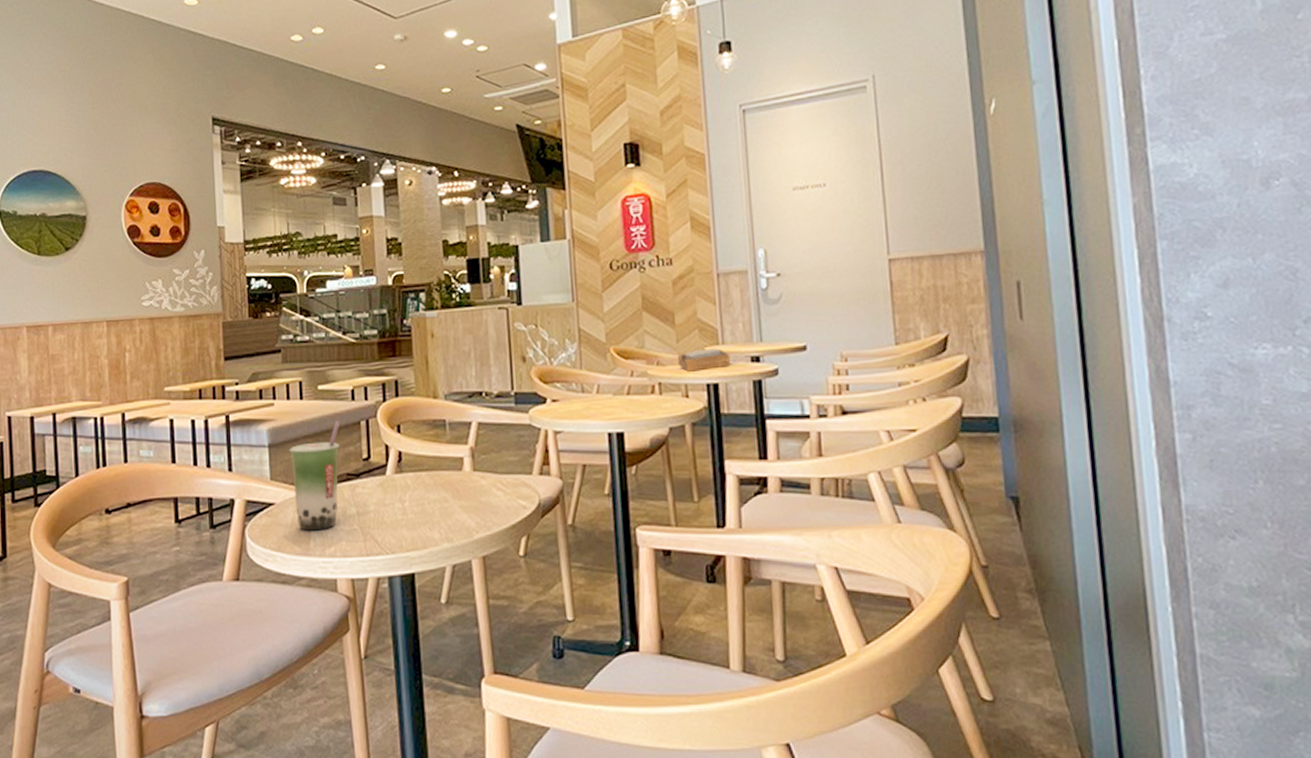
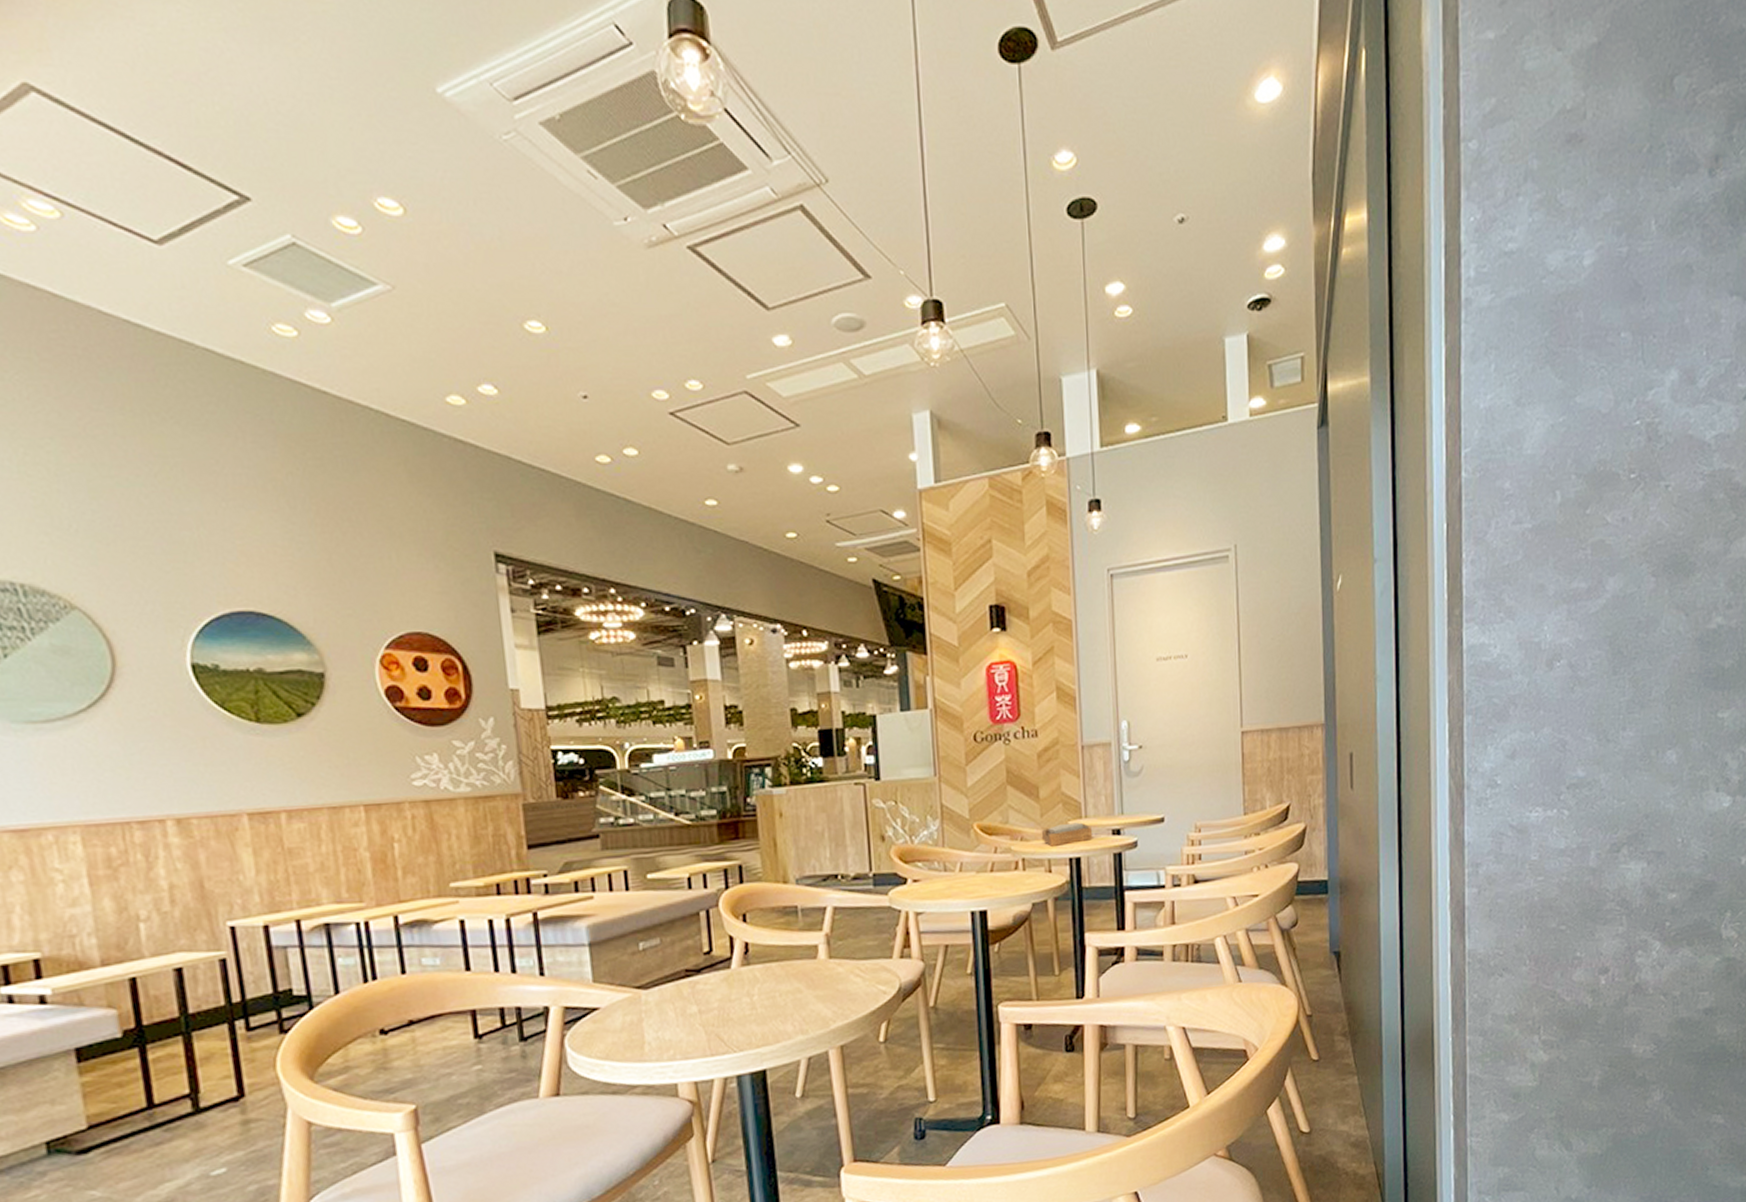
beverage cup: present [289,420,340,531] -> none [614,912,677,1035]

